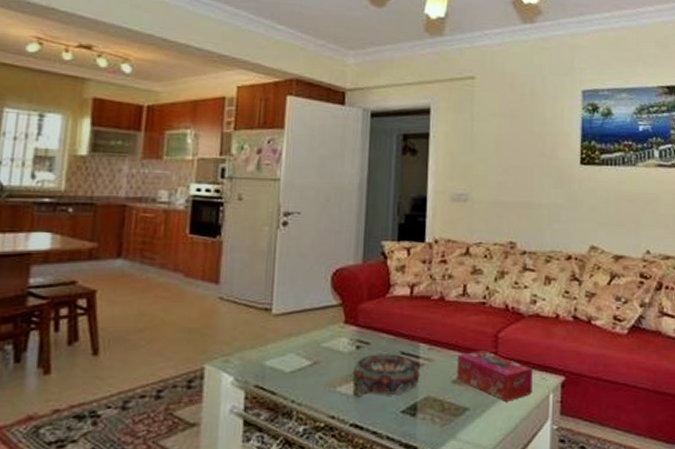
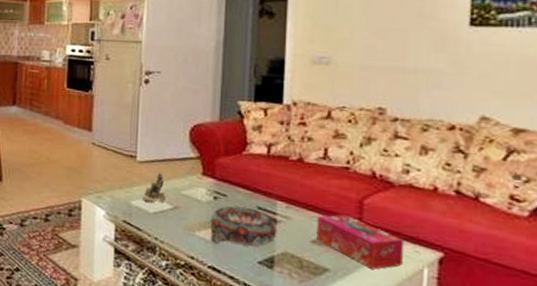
succulent planter: none [277,324,306,360] -> present [142,172,167,203]

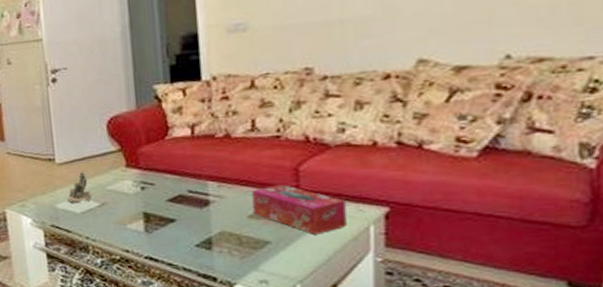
decorative bowl: present [211,206,278,246] -> none [141,193,212,230]

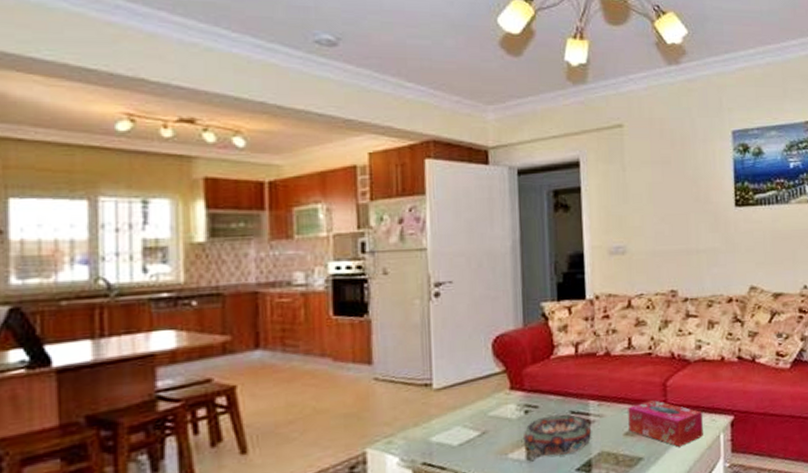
succulent planter: present [67,171,92,203] -> none [443,396,472,434]
decorative bowl: none [141,193,212,230] -> present [524,414,592,456]

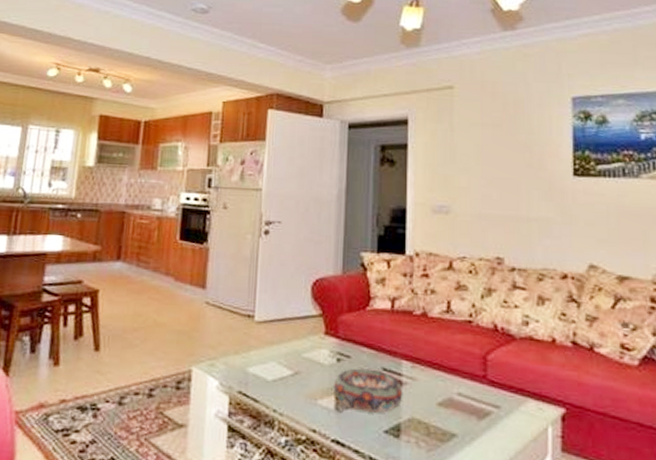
tissue box: present [628,399,703,447] -> none [443,371,528,431]

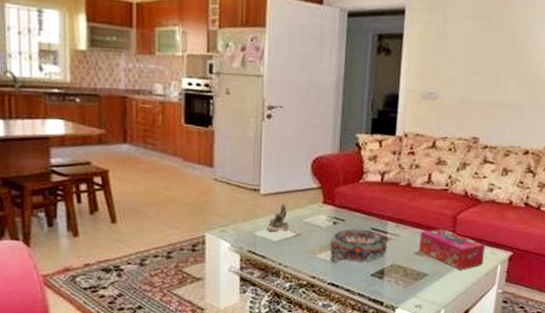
succulent planter: none [260,333,287,368] -> present [266,203,290,232]
tissue box: none [443,371,528,431] -> present [419,228,485,270]

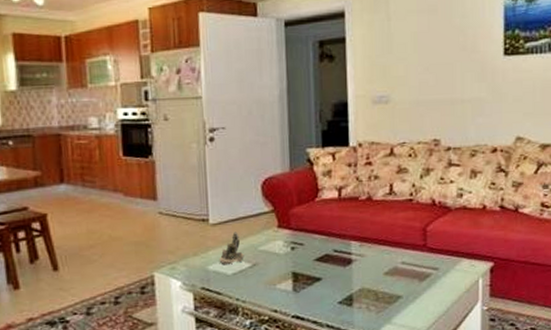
decorative bowl: present [330,229,388,261] -> none [290,252,354,289]
tissue box: present [419,228,485,270] -> none [388,243,462,288]

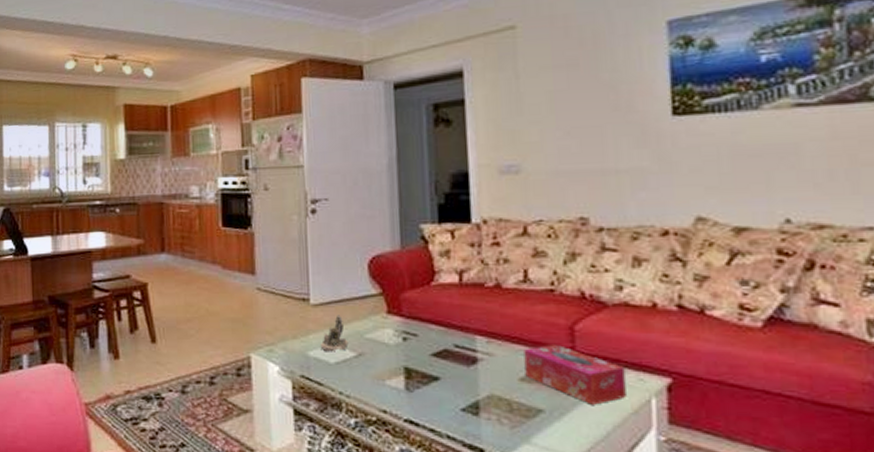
tissue box: none [388,243,462,288] -> present [524,343,626,405]

